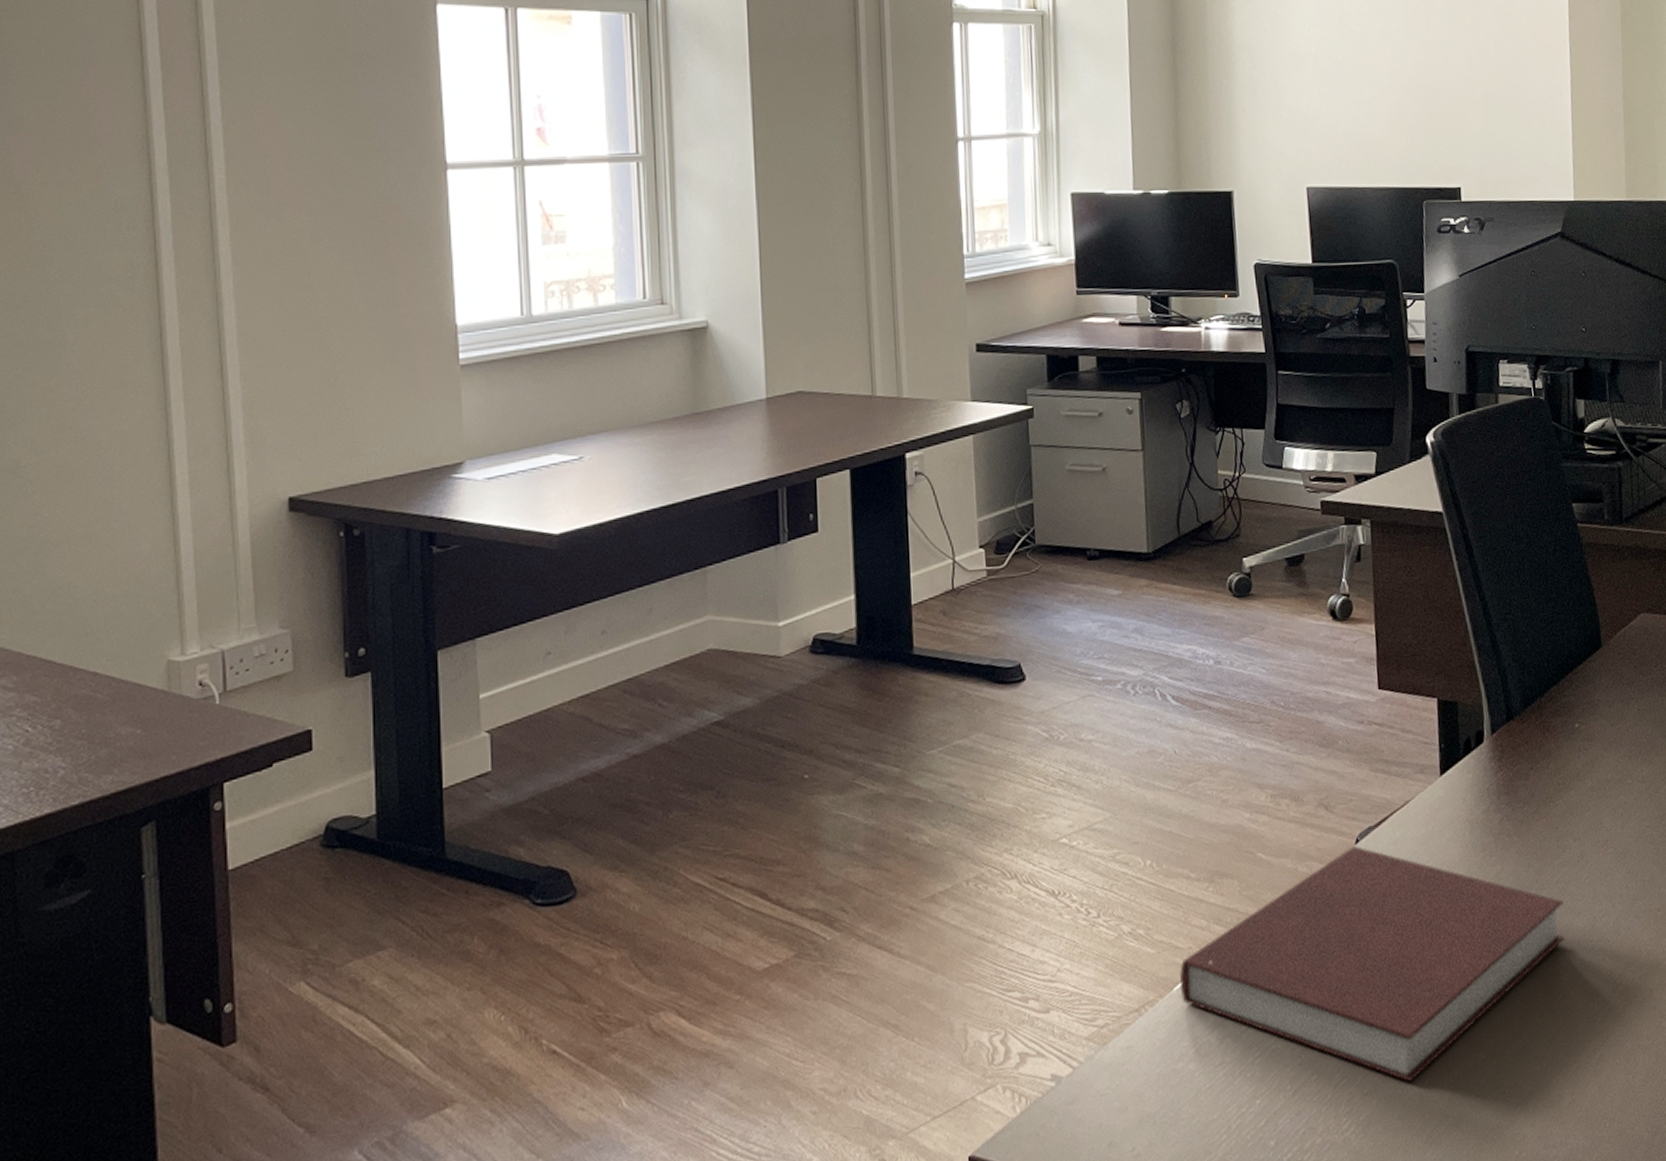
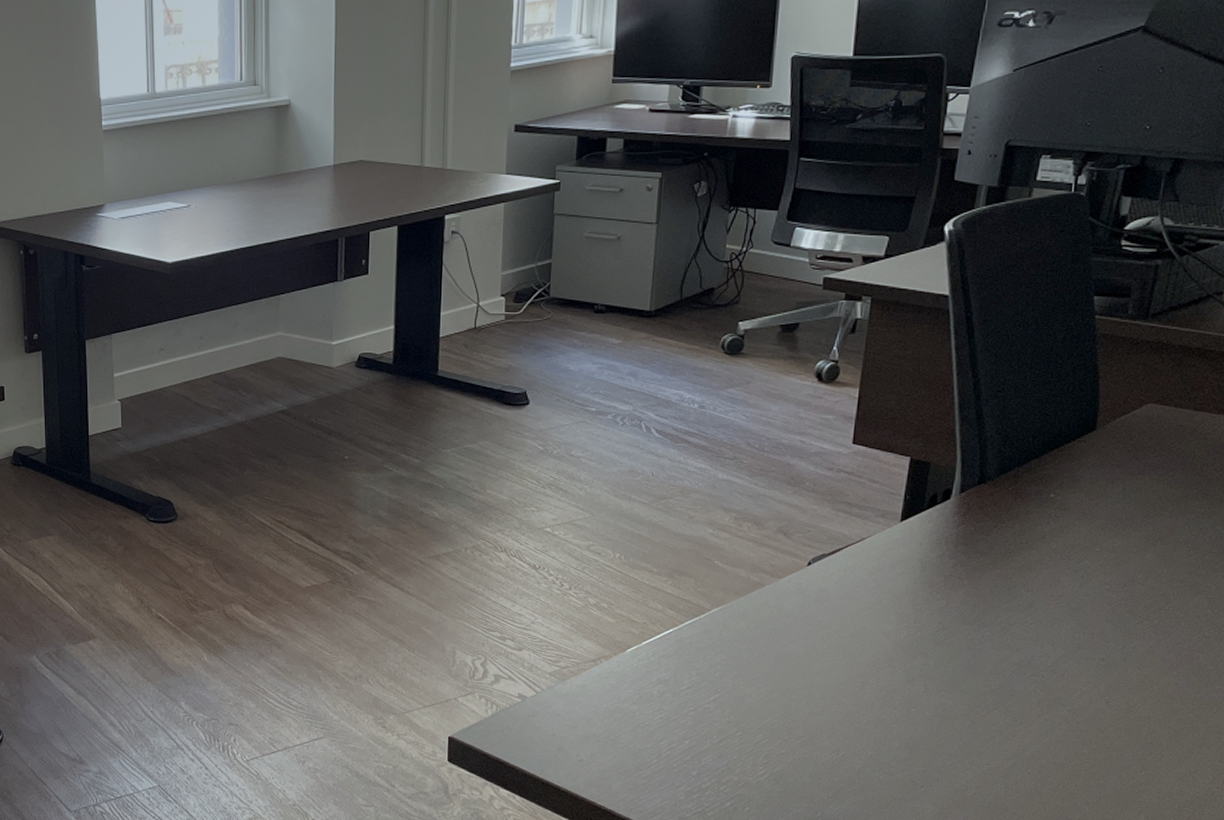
notebook: present [1180,845,1565,1083] -> none [632,566,1004,753]

